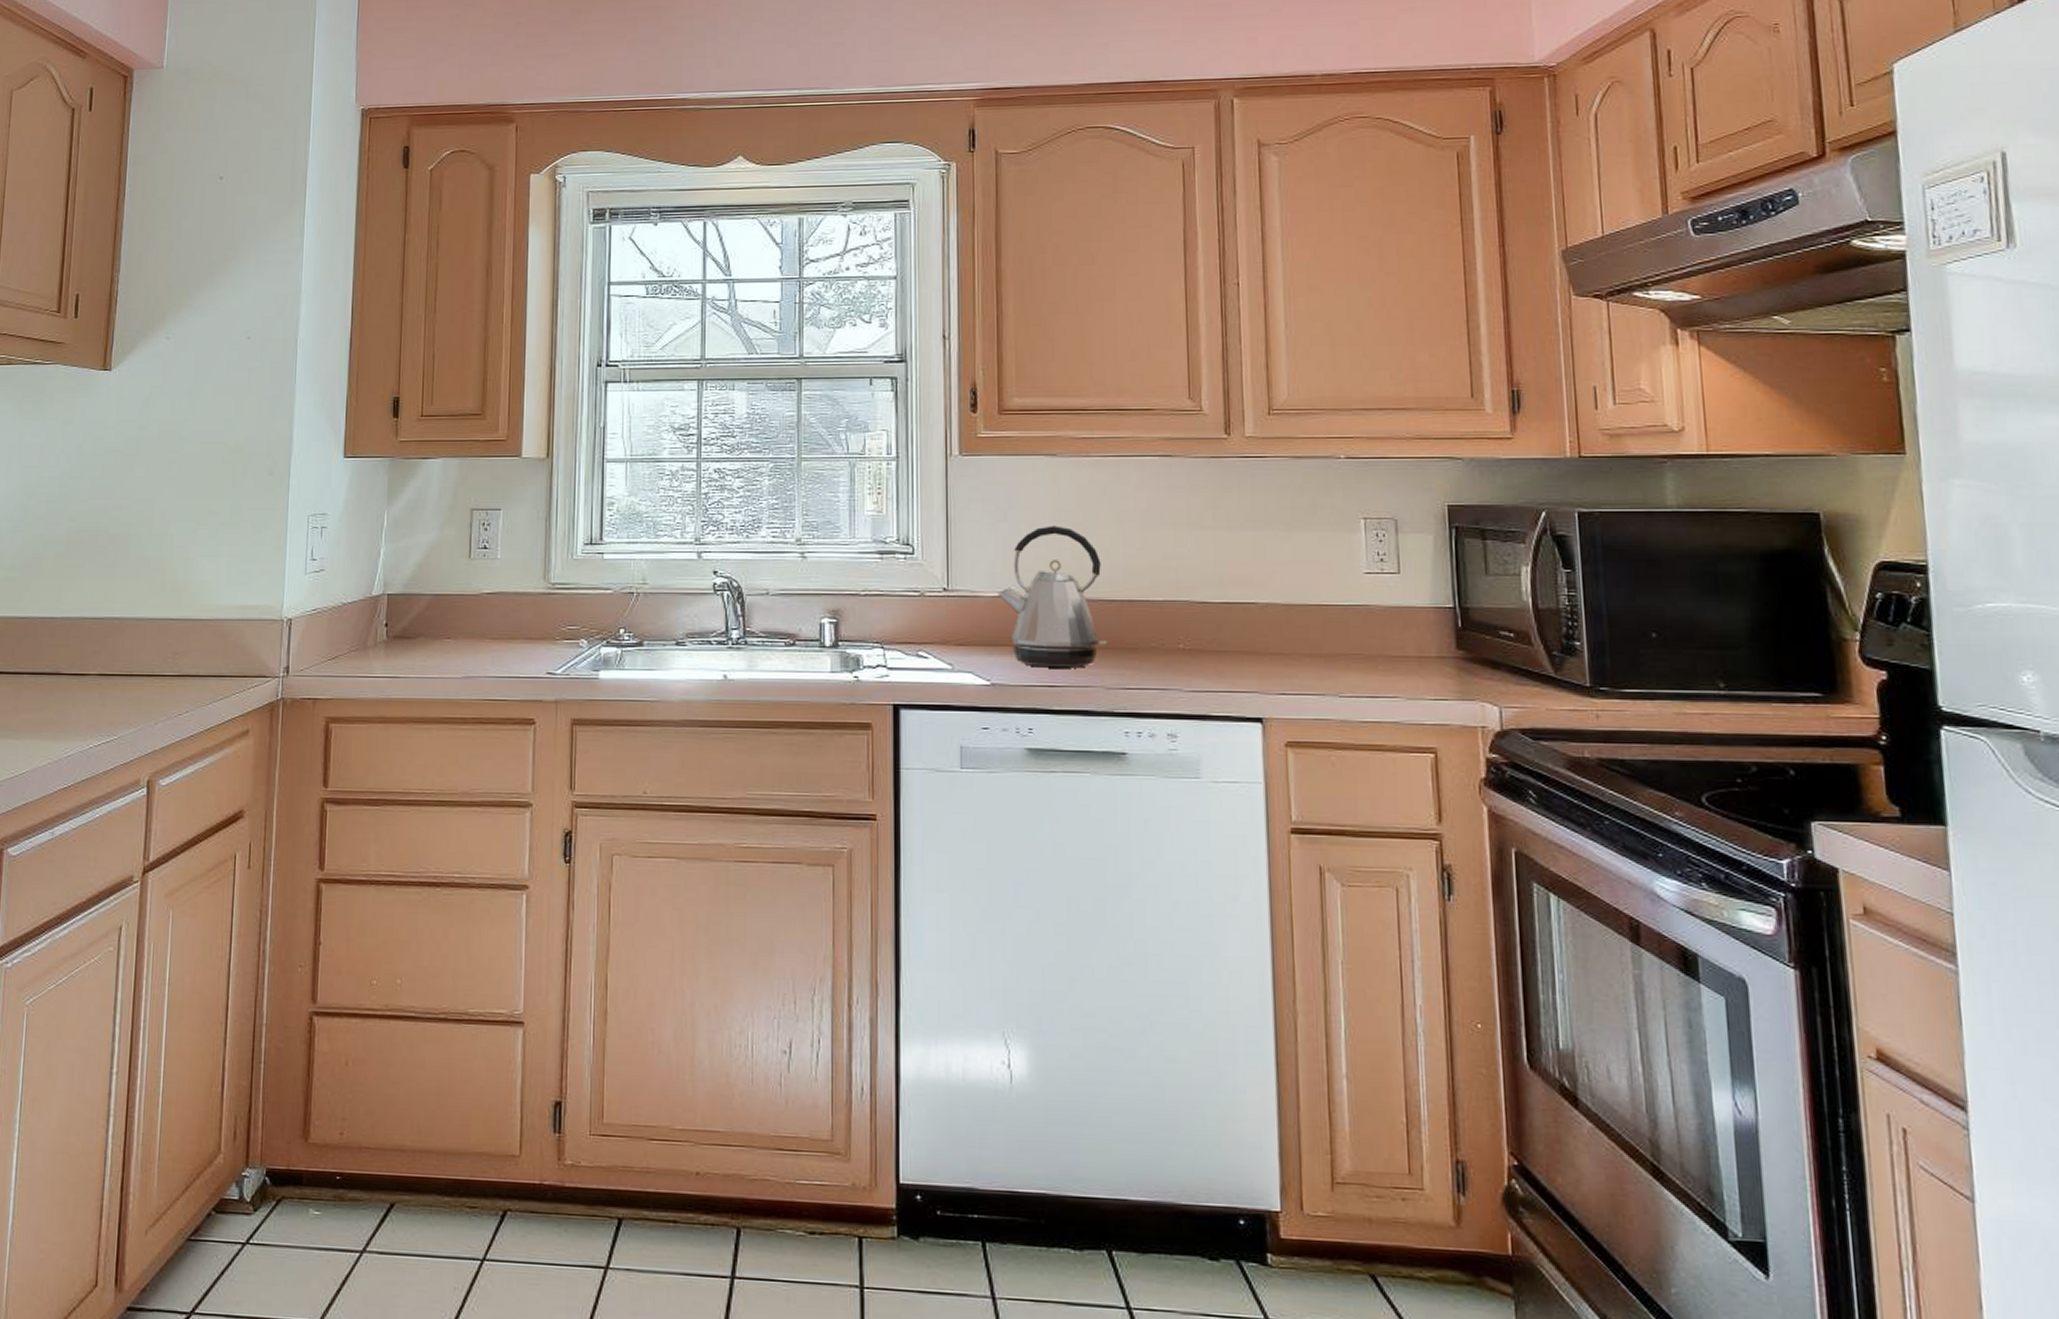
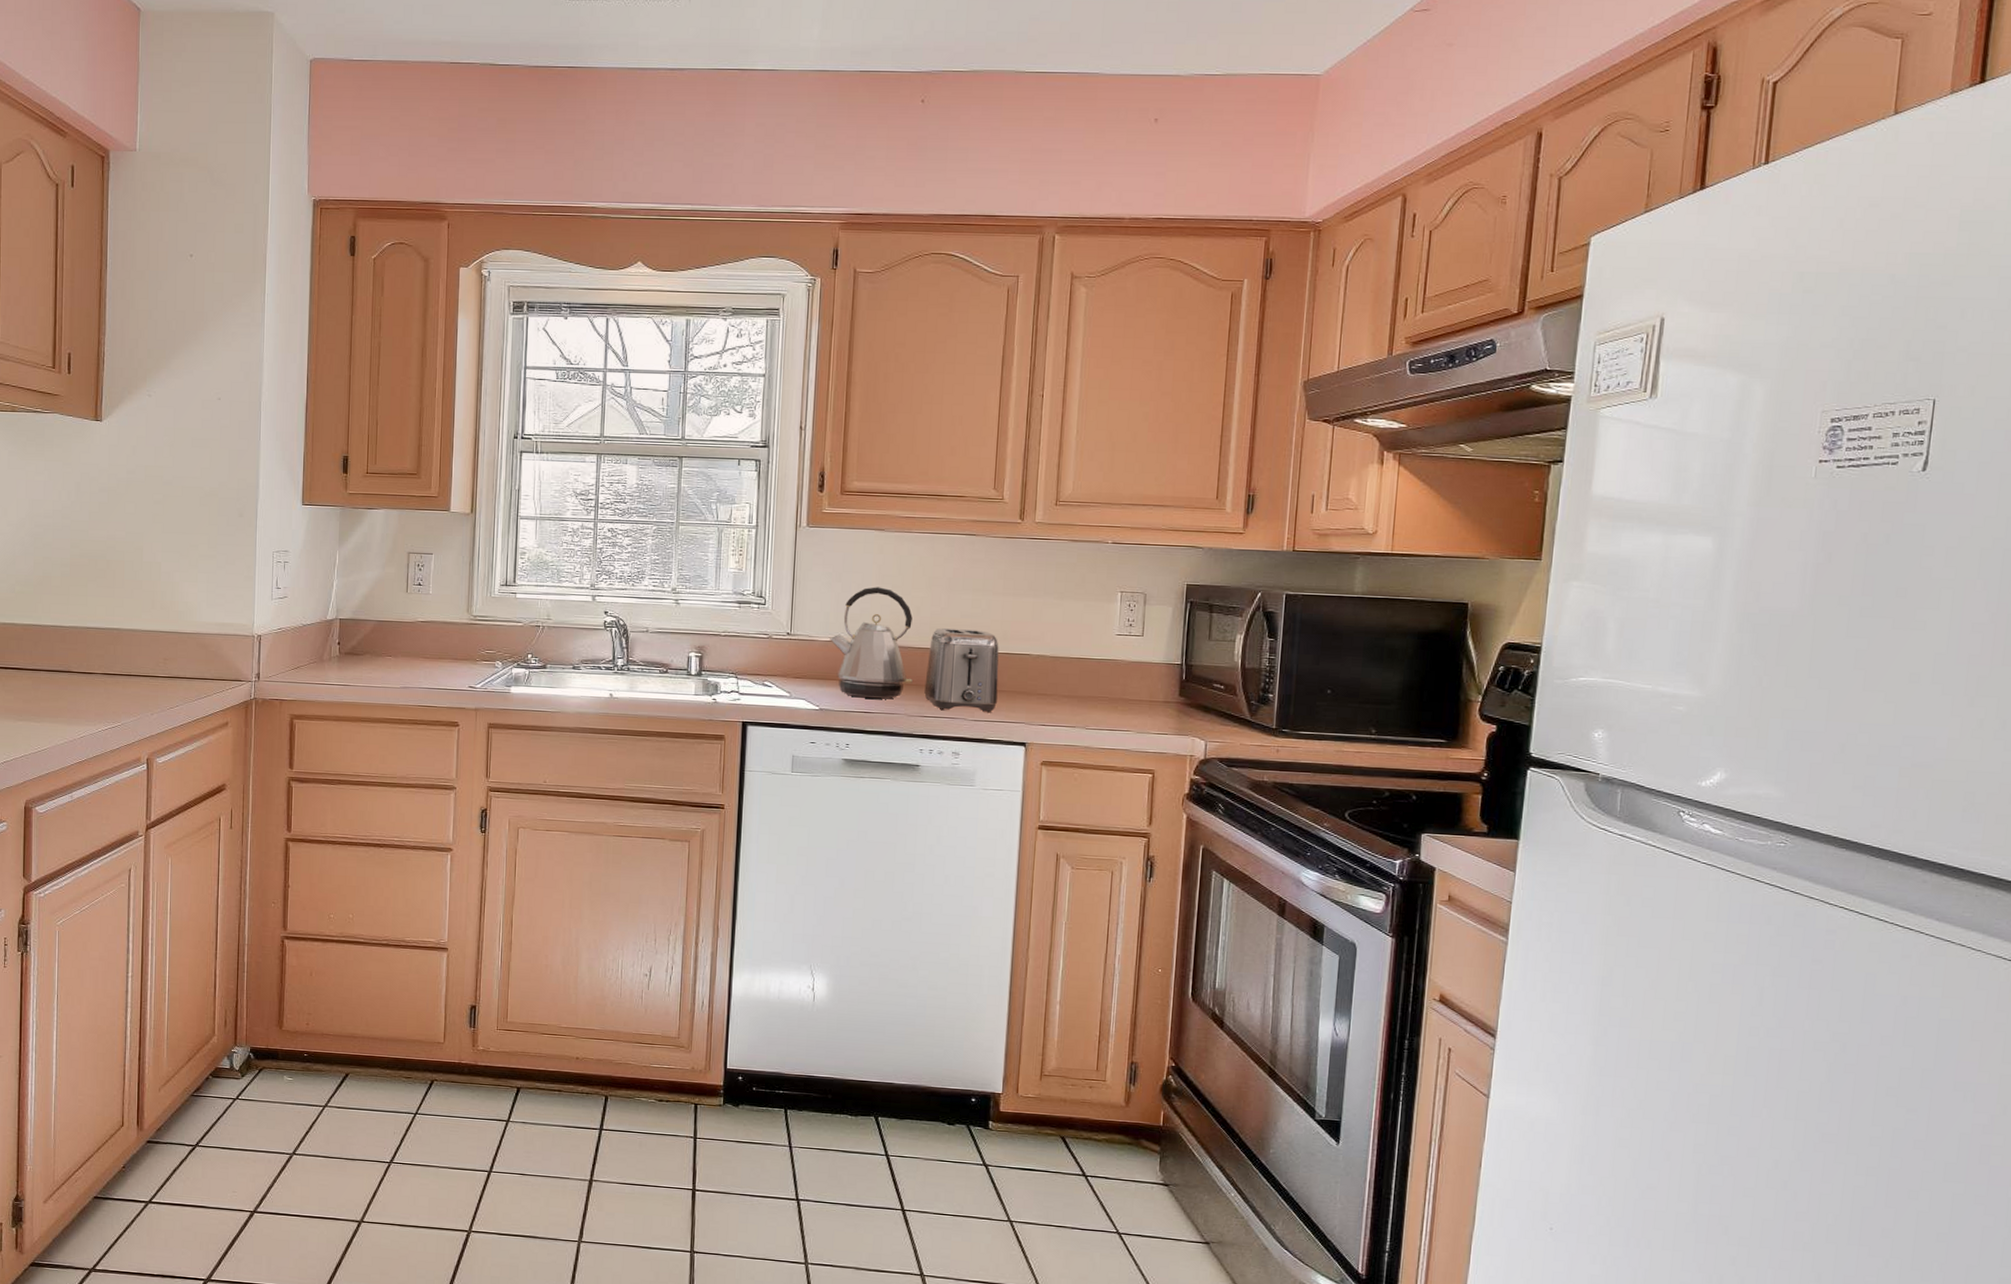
toaster: none [1124,574,1219,681] -> present [924,628,999,713]

